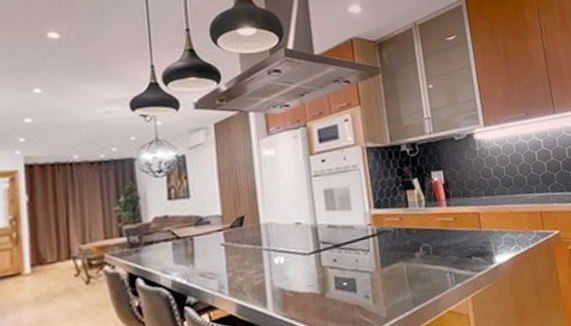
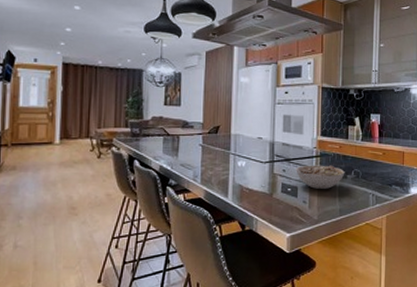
bowl: none [349,243,412,278] -> present [296,165,345,189]

